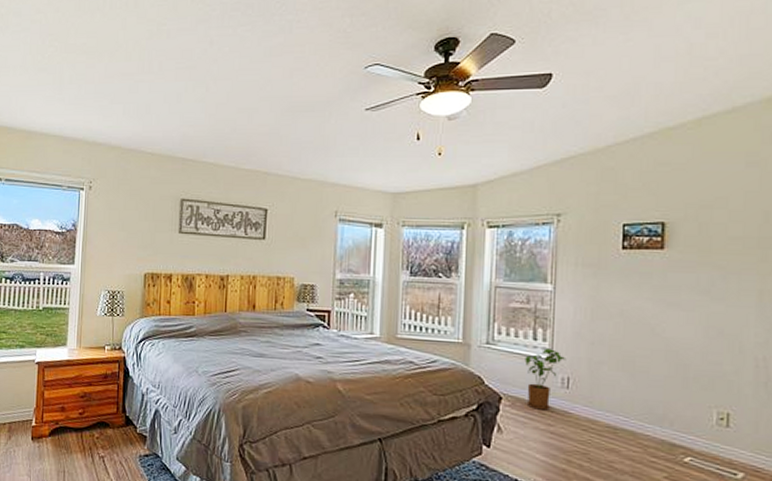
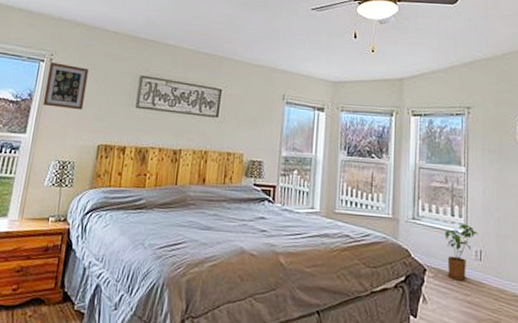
picture frame: none [87,190,128,239] -> present [42,62,89,110]

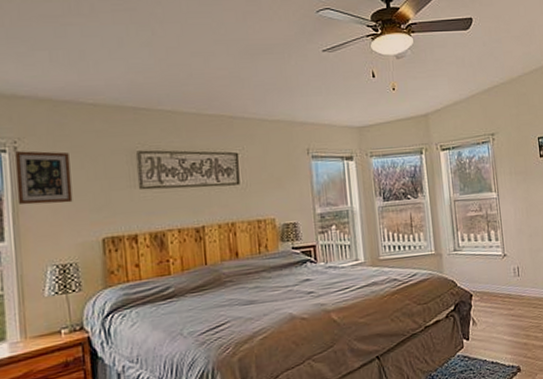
house plant: present [445,224,479,281] -> none [484,246,515,299]

